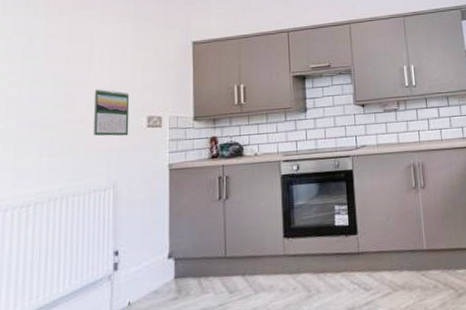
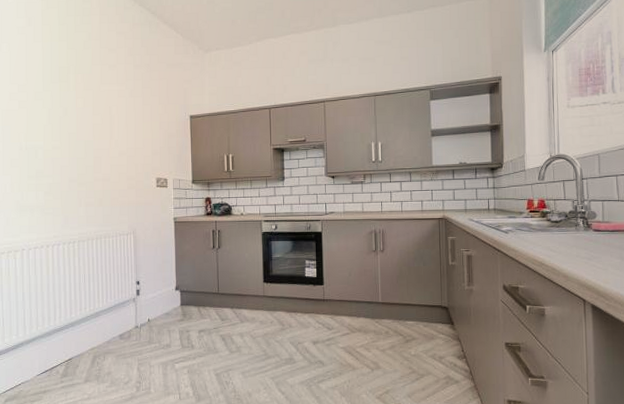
calendar: present [93,88,130,136] -> none [115,153,143,193]

